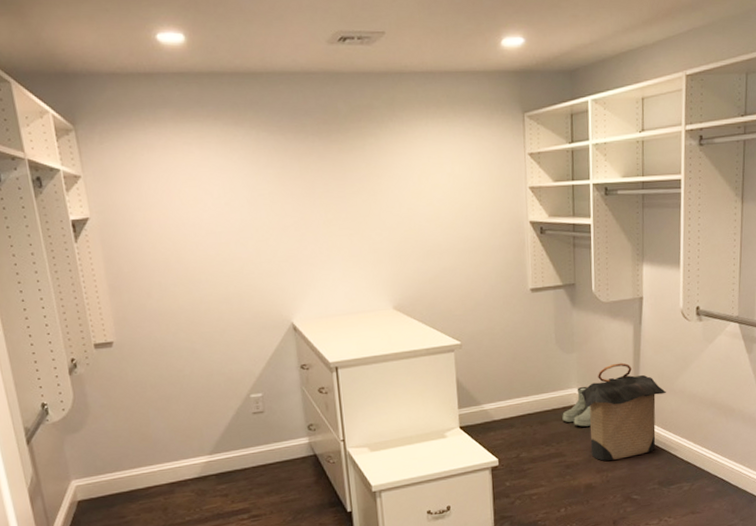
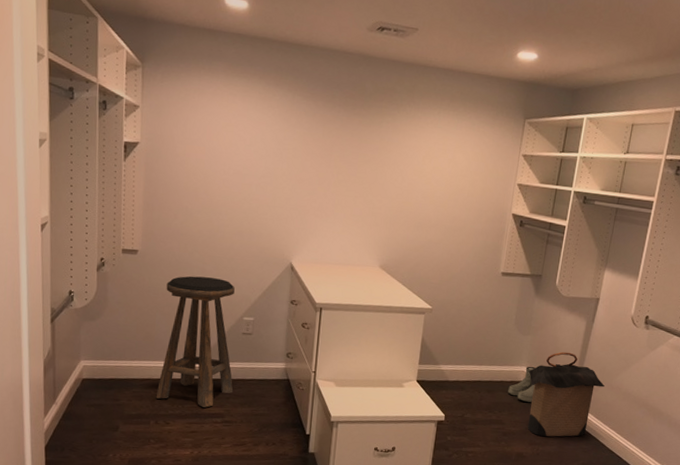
stool: none [153,356,256,506] -> present [156,276,235,408]

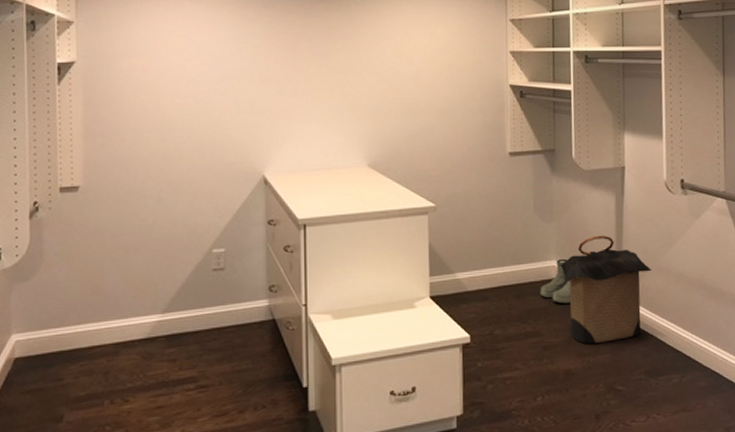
stool: present [156,276,235,408] -> none [109,206,207,372]

